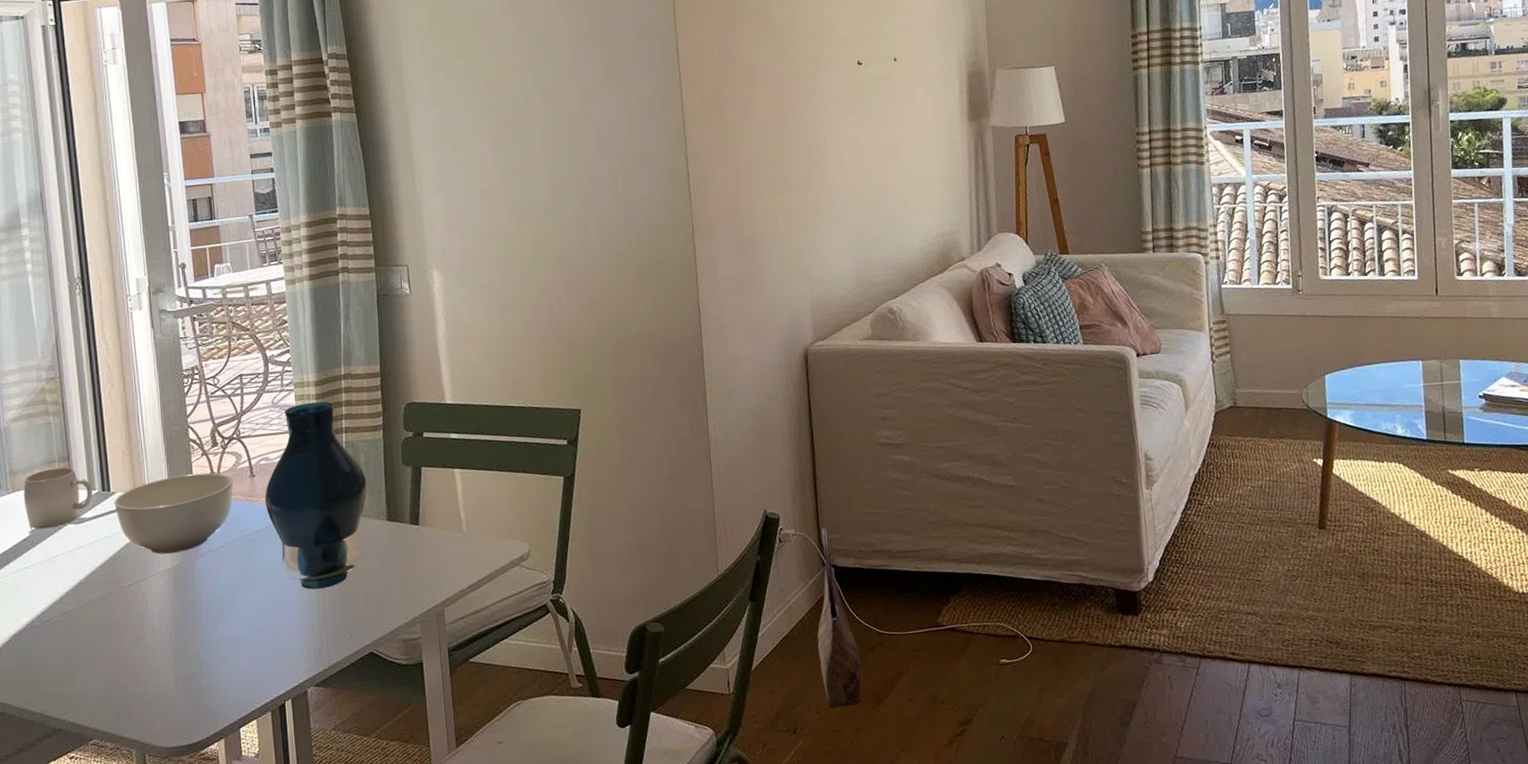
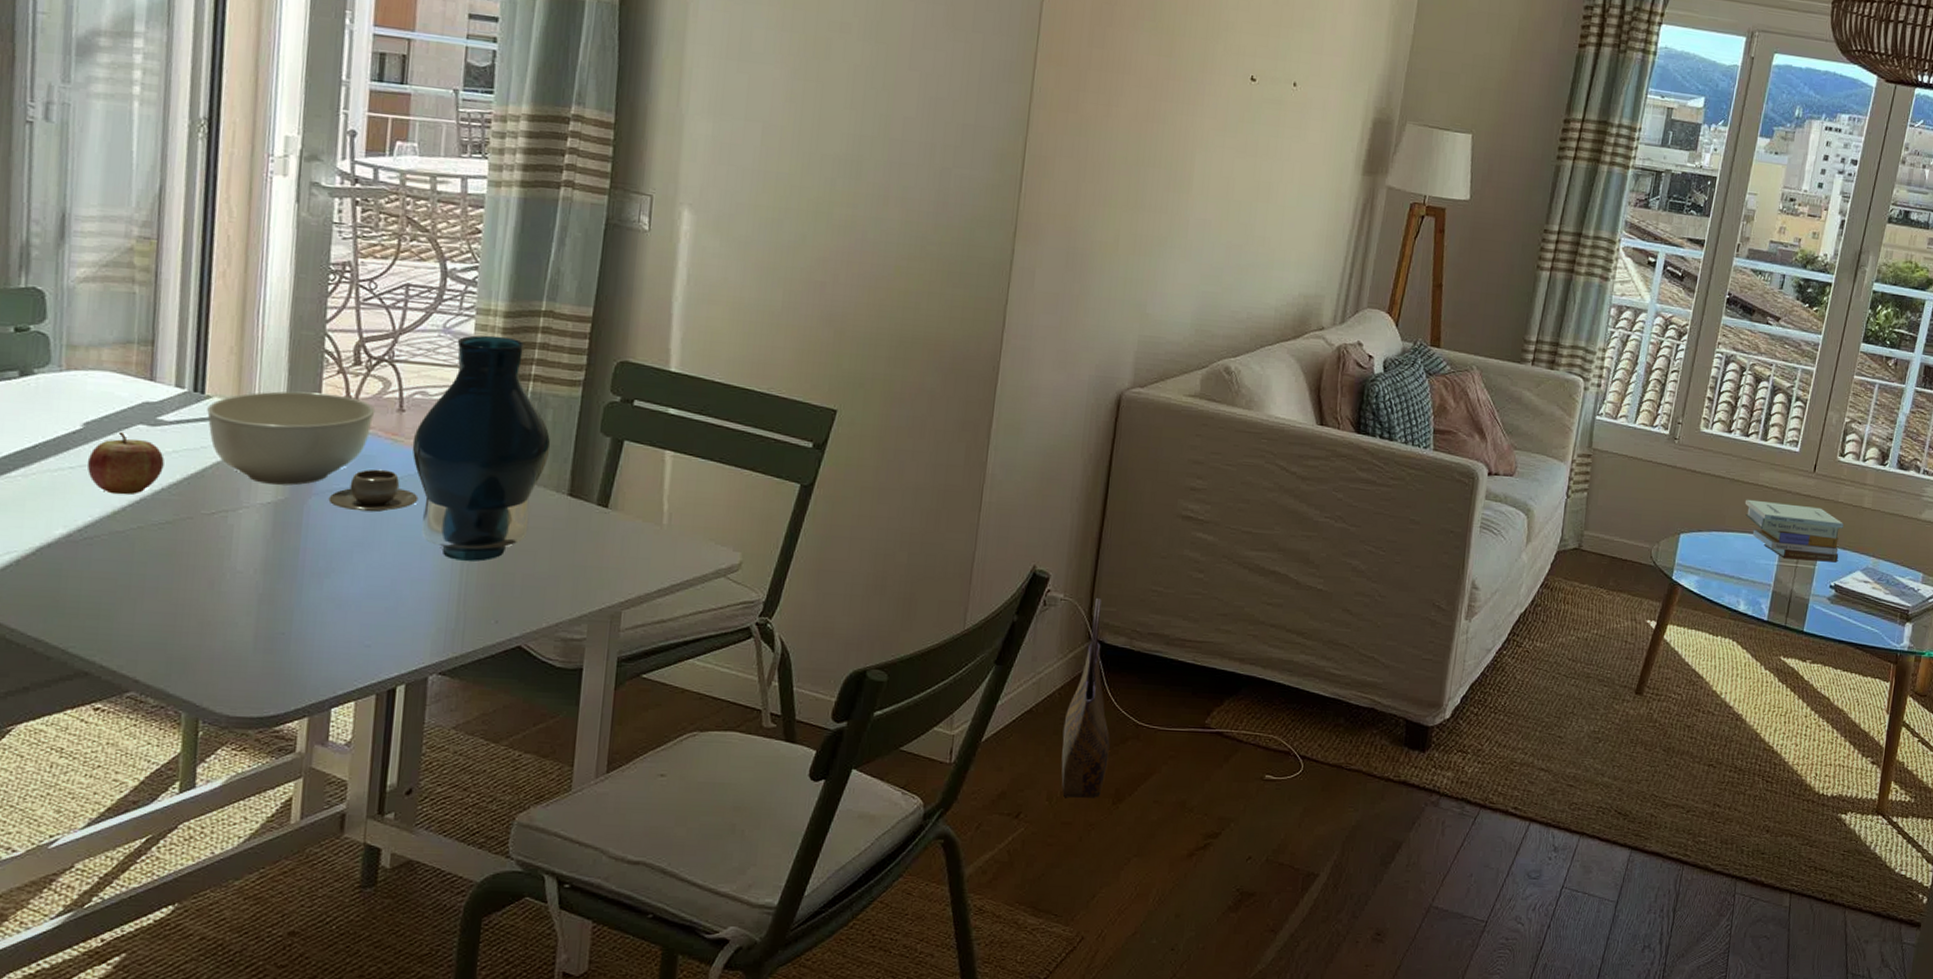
mug: present [23,467,93,529] -> none [81,350,180,425]
fruit: none [36,532,90,583] -> present [87,431,164,495]
teacup: none [211,526,277,564] -> present [328,469,419,513]
books: none [1378,326,1480,379] -> present [1744,499,1844,563]

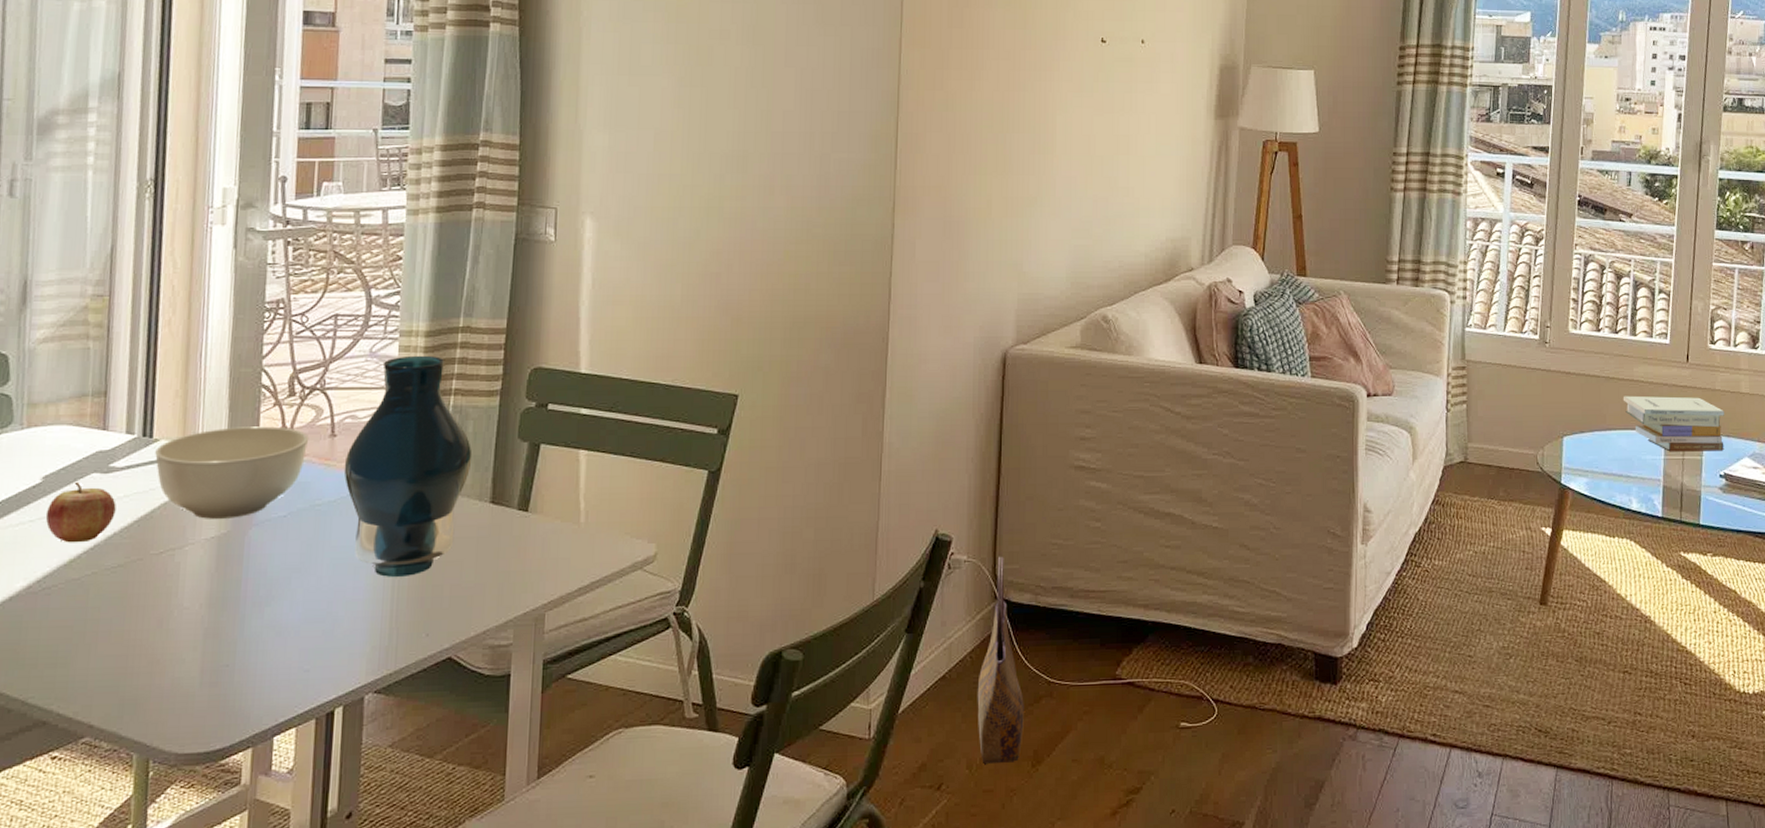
teacup: present [328,469,419,513] -> none [267,494,351,538]

